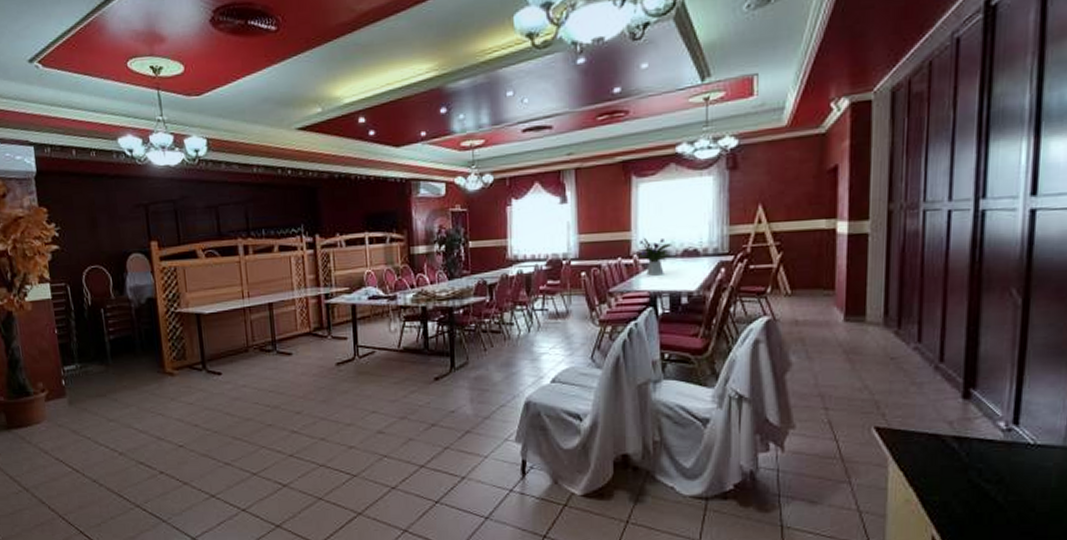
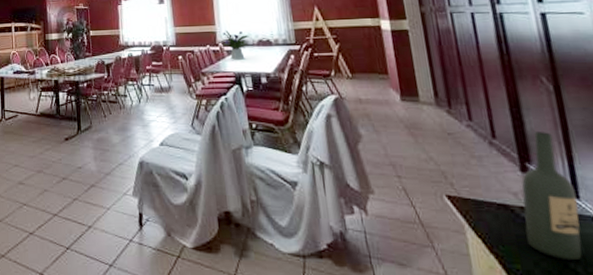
wine bottle: none [952,353,1017,490] -> present [521,132,582,261]

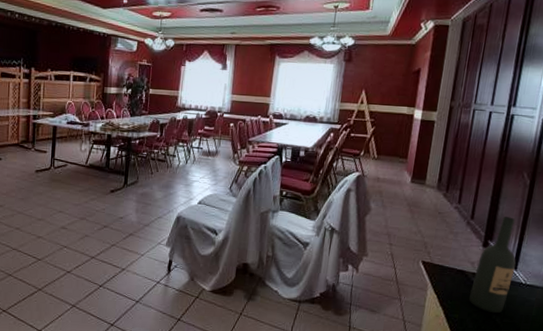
flower arrangement: present [221,31,249,60] -> none [272,104,299,133]

